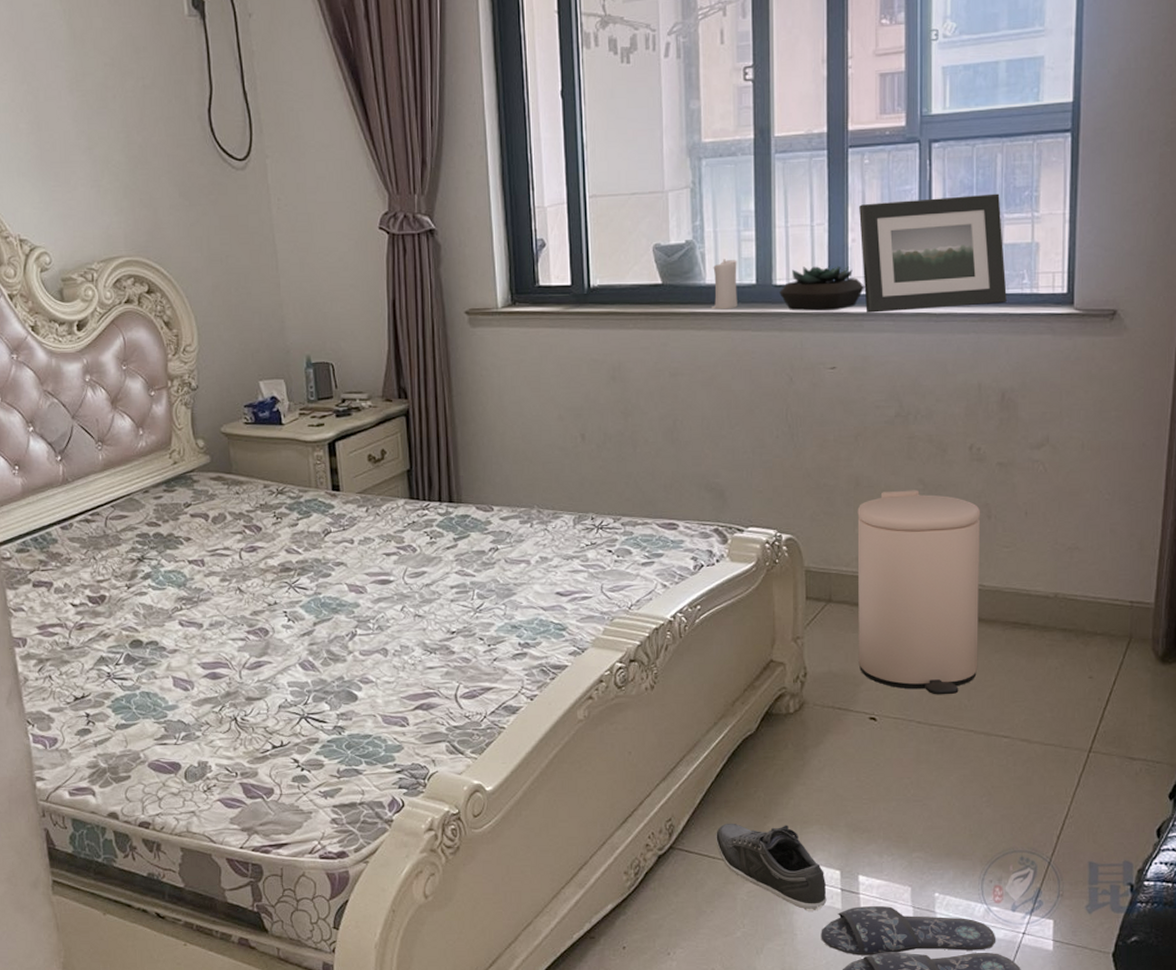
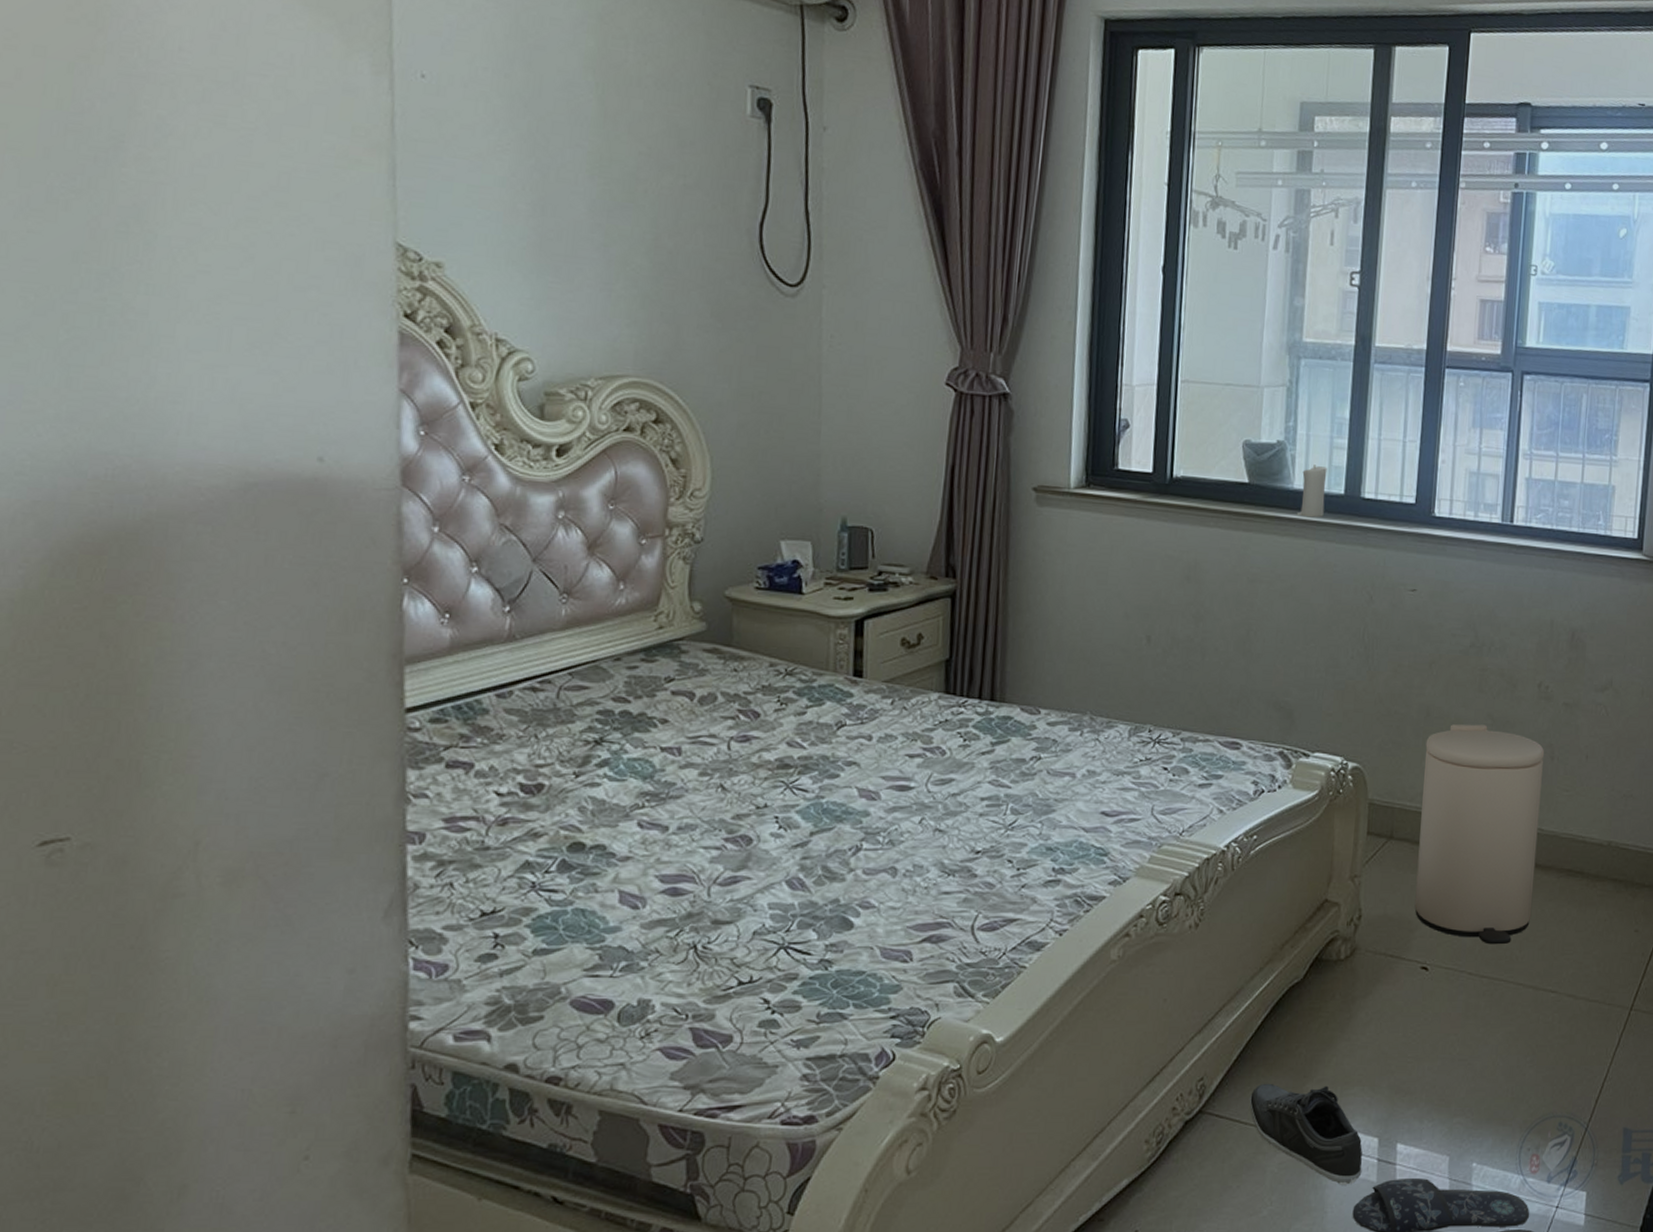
succulent plant: present [779,264,865,312] -> none [1367,482,1451,532]
picture frame: present [859,193,1007,313] -> none [1449,426,1583,542]

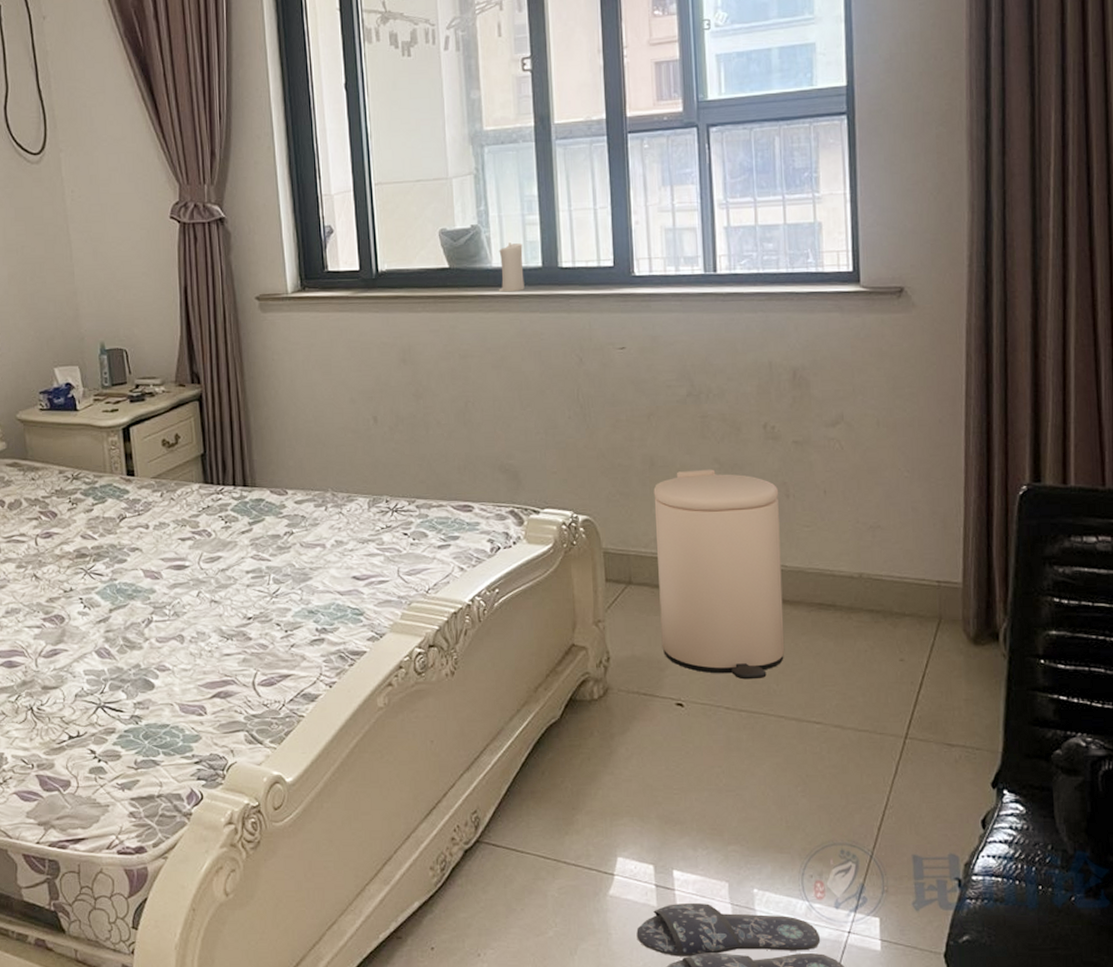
shoe: present [1249,1083,1362,1186] -> none [522,815,641,910]

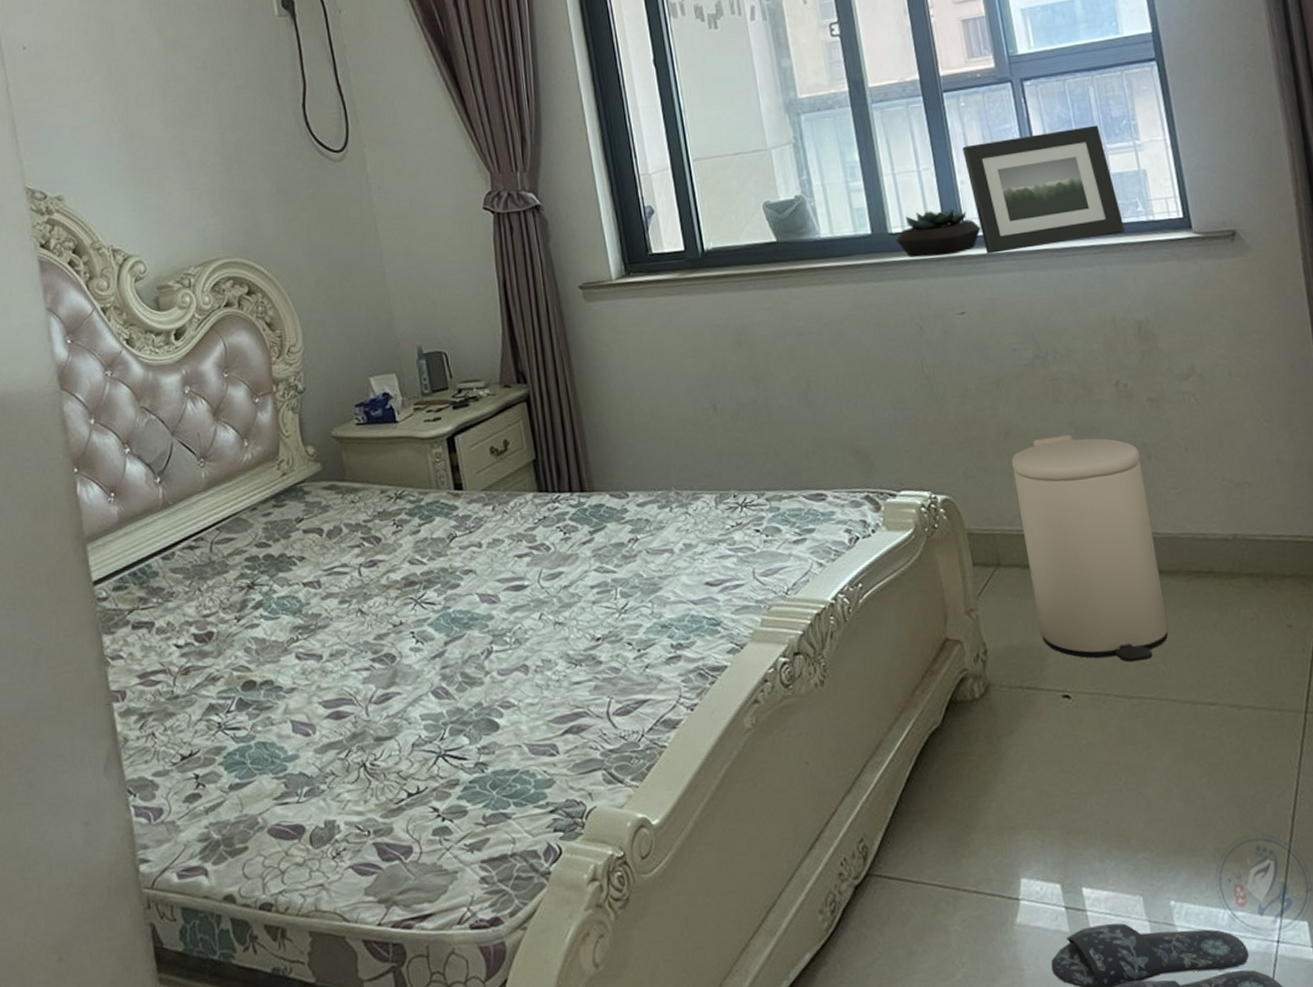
candle: present [498,242,525,292] -> none [826,211,856,264]
succulent plant: none [566,246,651,293] -> present [896,208,982,258]
picture frame: none [641,175,793,293] -> present [962,125,1125,254]

